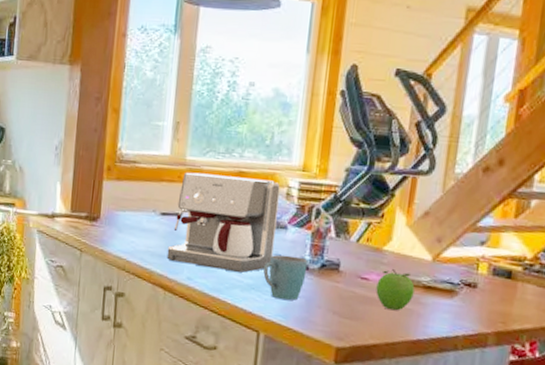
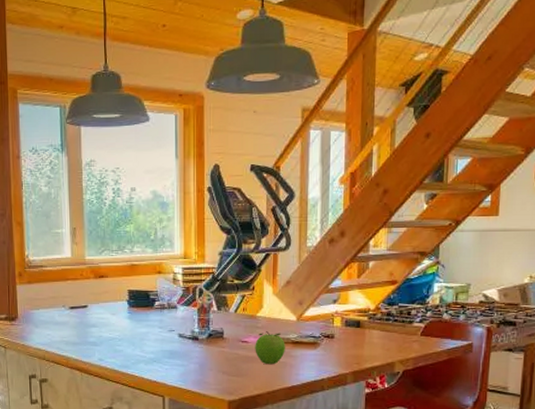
coffee maker: present [166,172,280,273] -> none [79,269,168,349]
mug: present [263,254,308,301] -> none [162,330,197,367]

